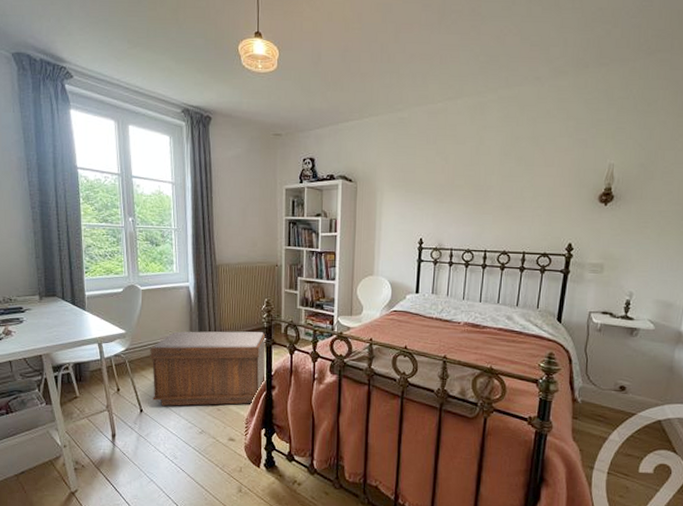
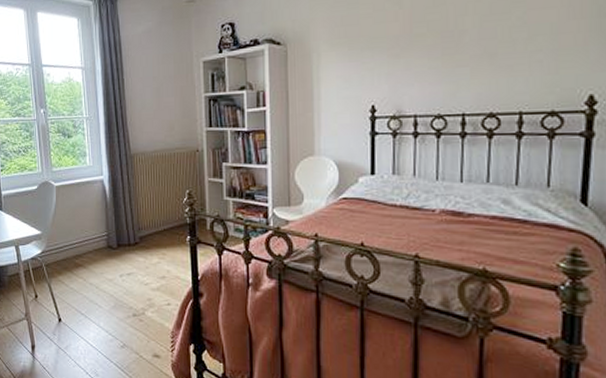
bench: present [150,331,267,406] -> none [66,229,192,315]

